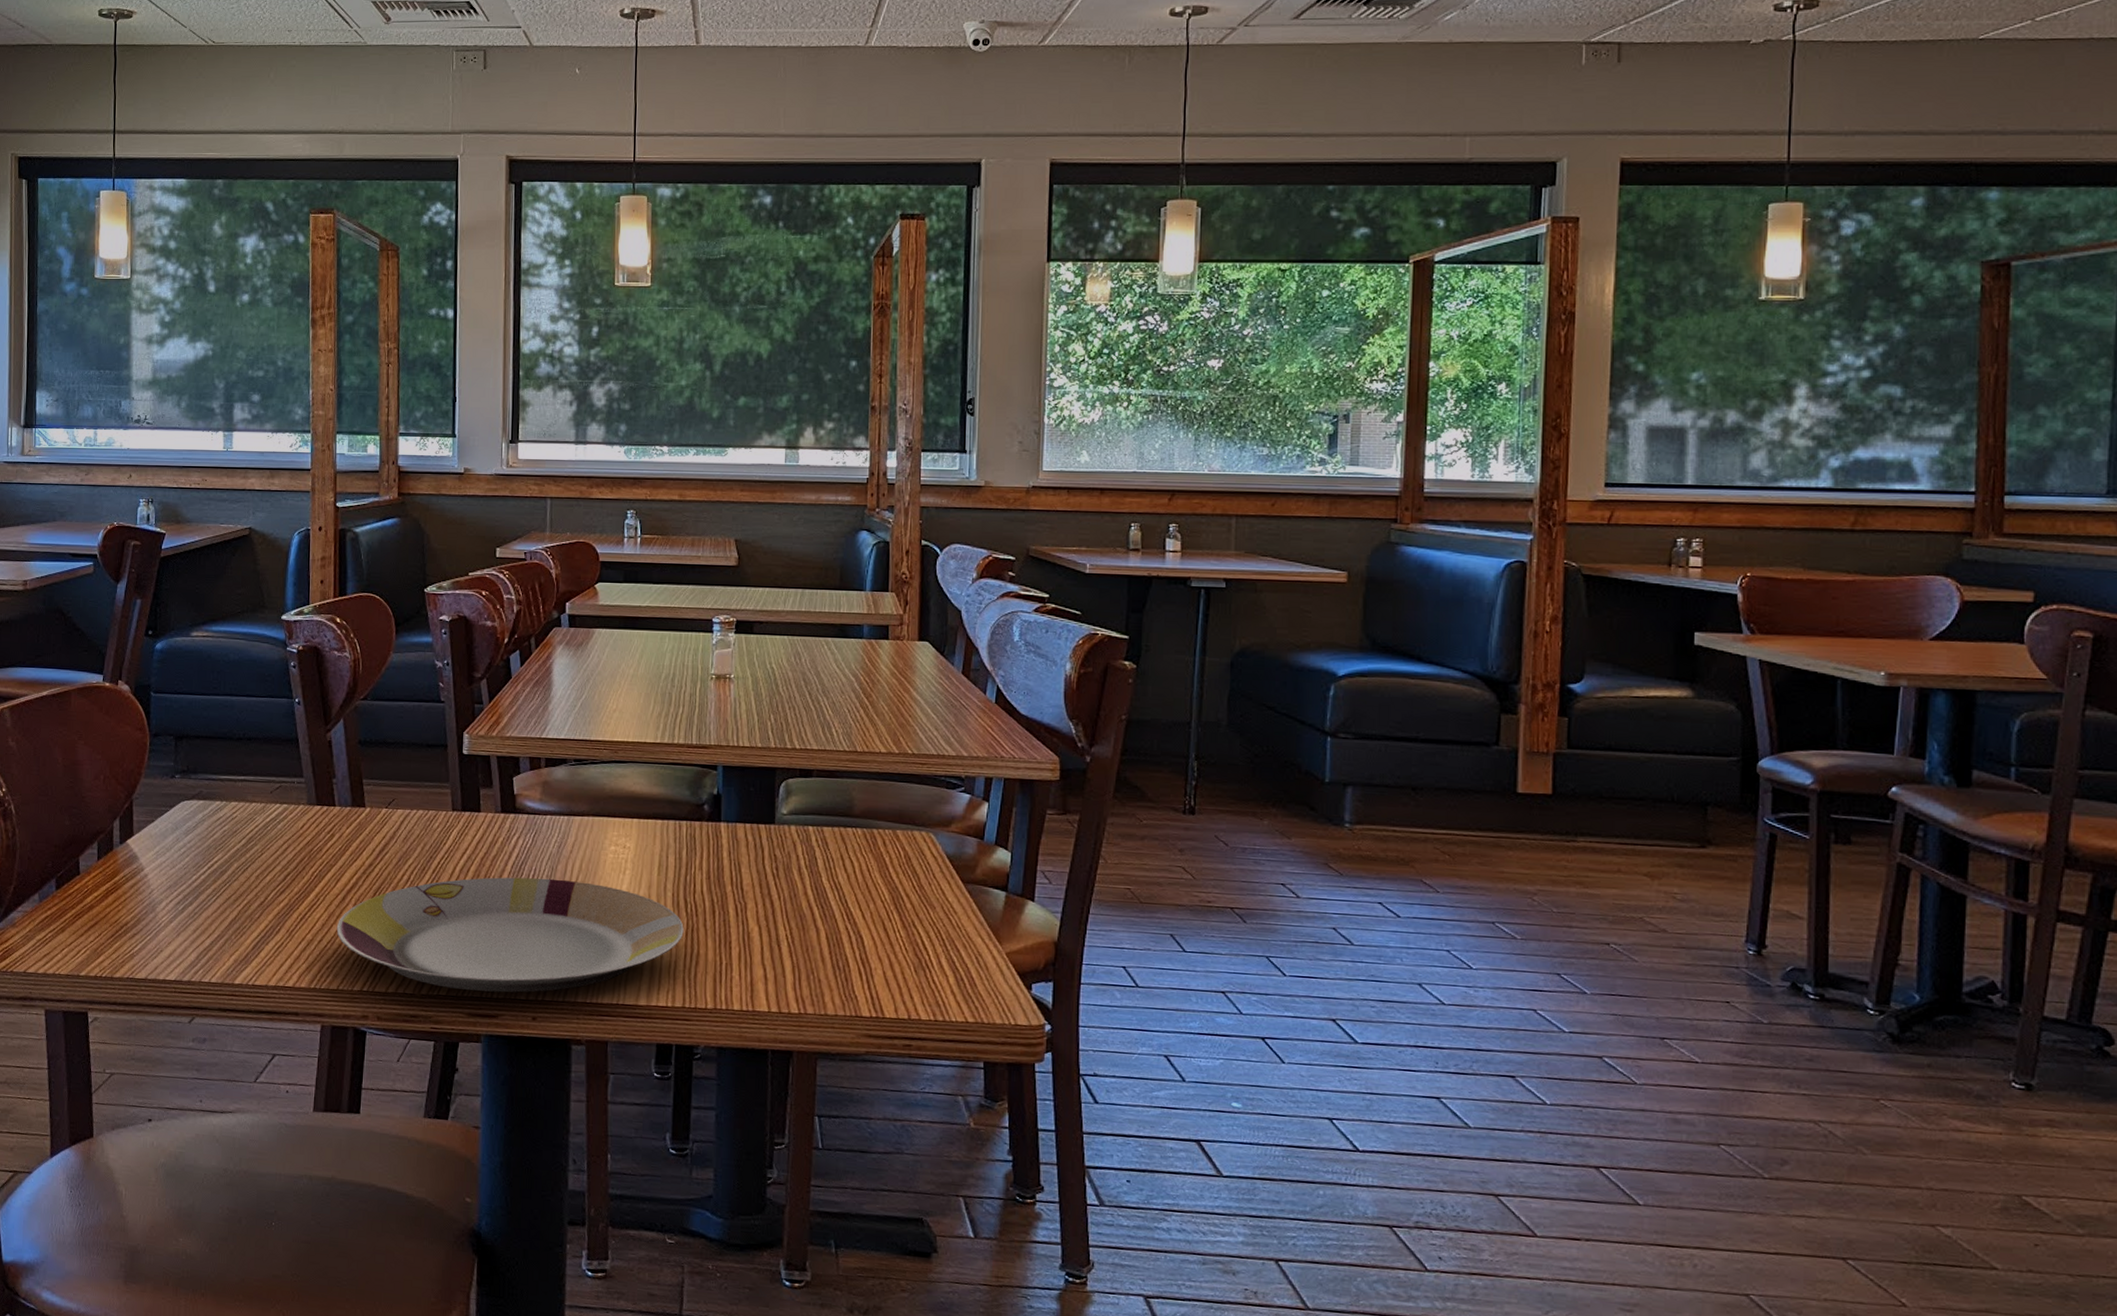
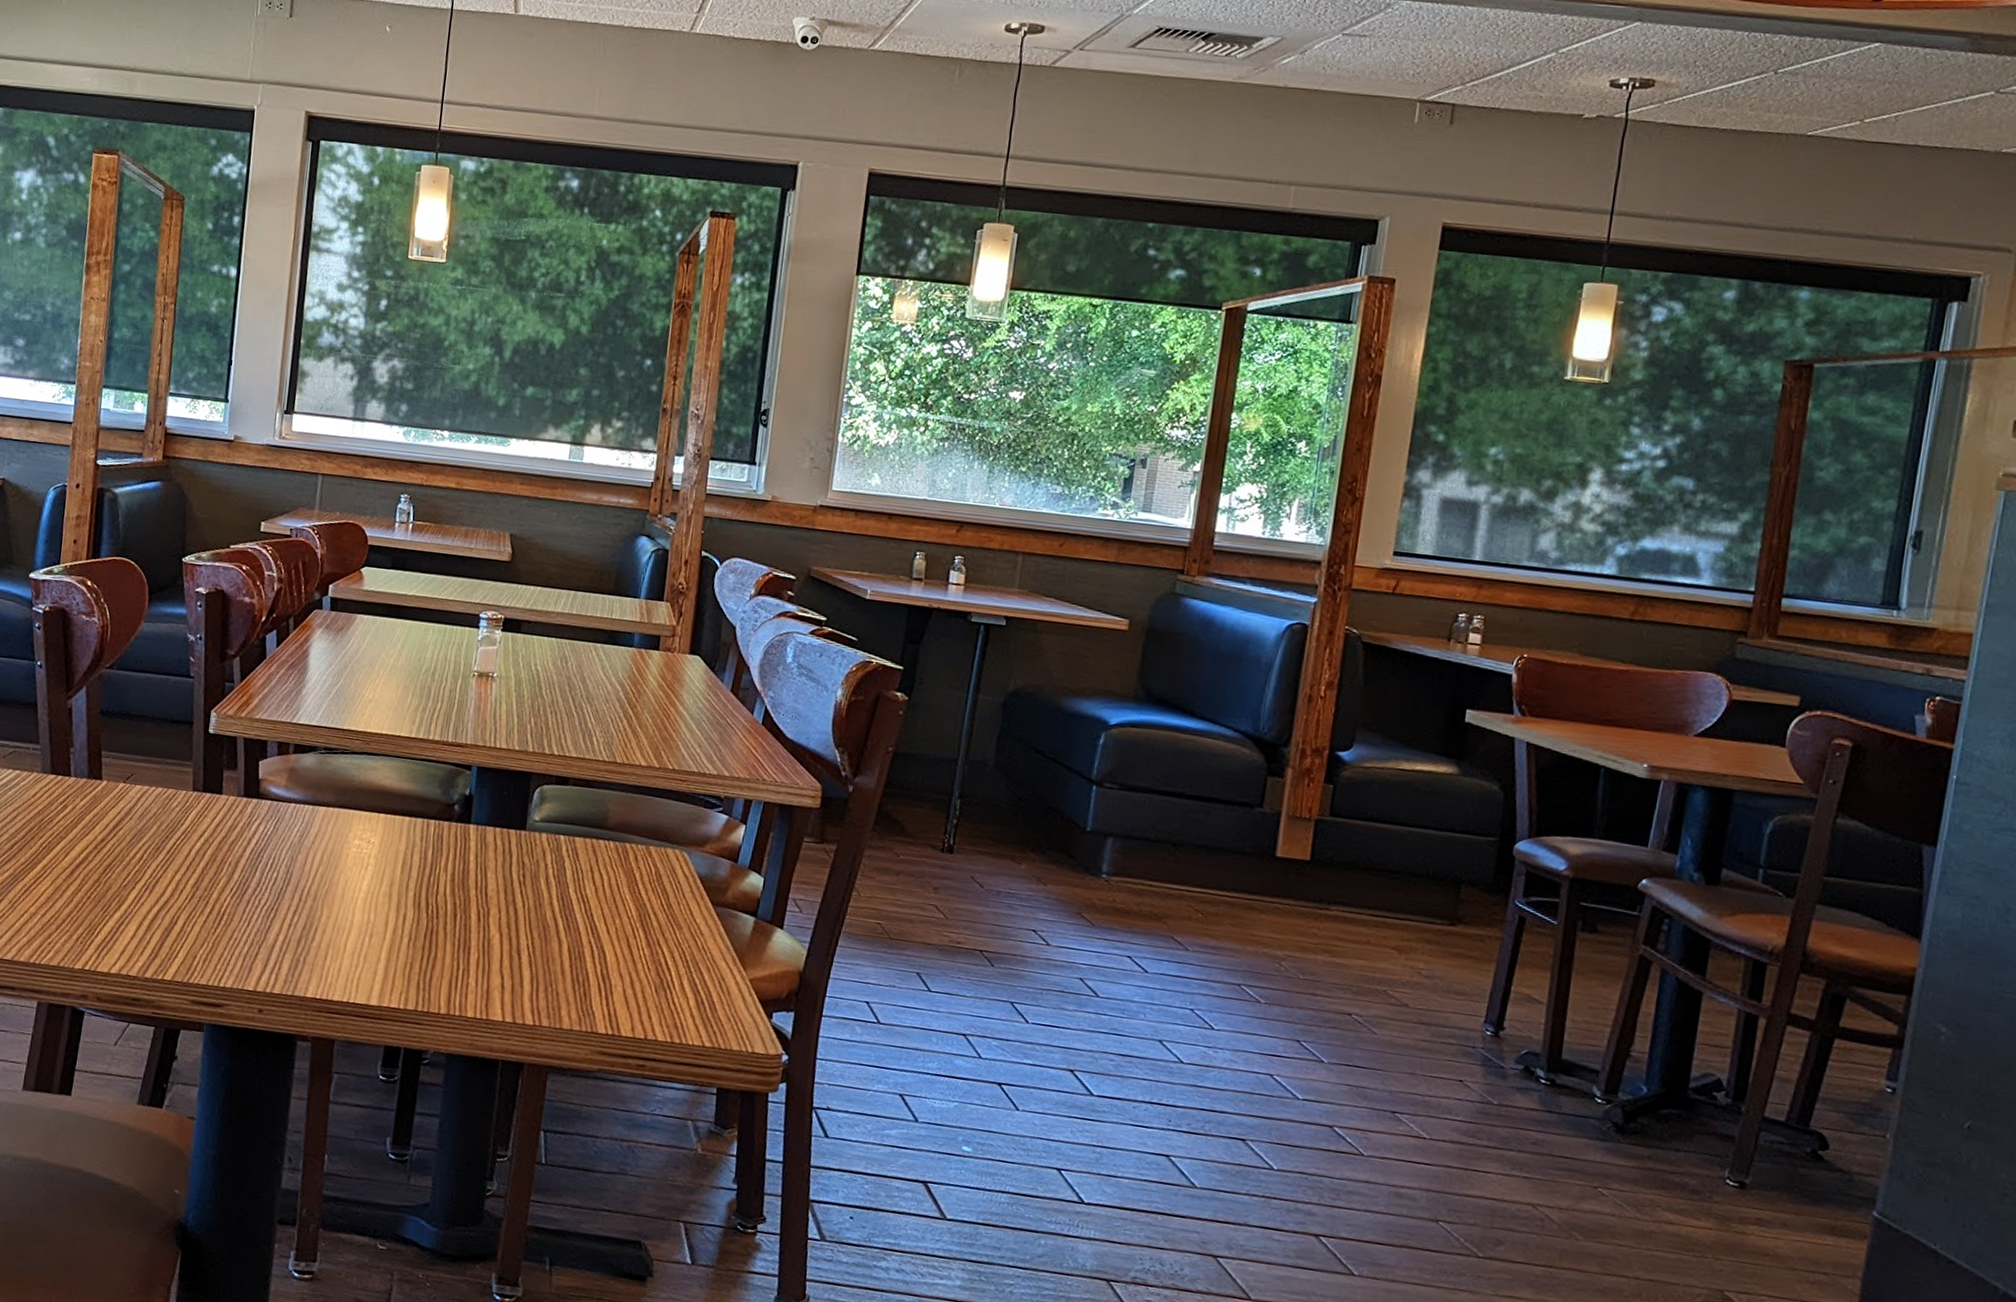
plate: present [336,877,684,993] -> none [61,862,423,984]

